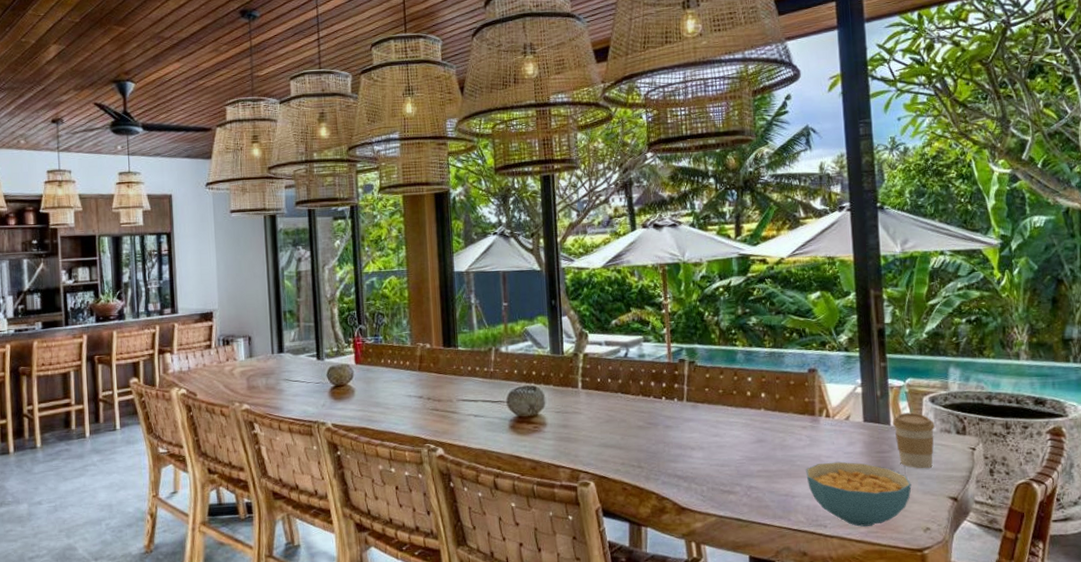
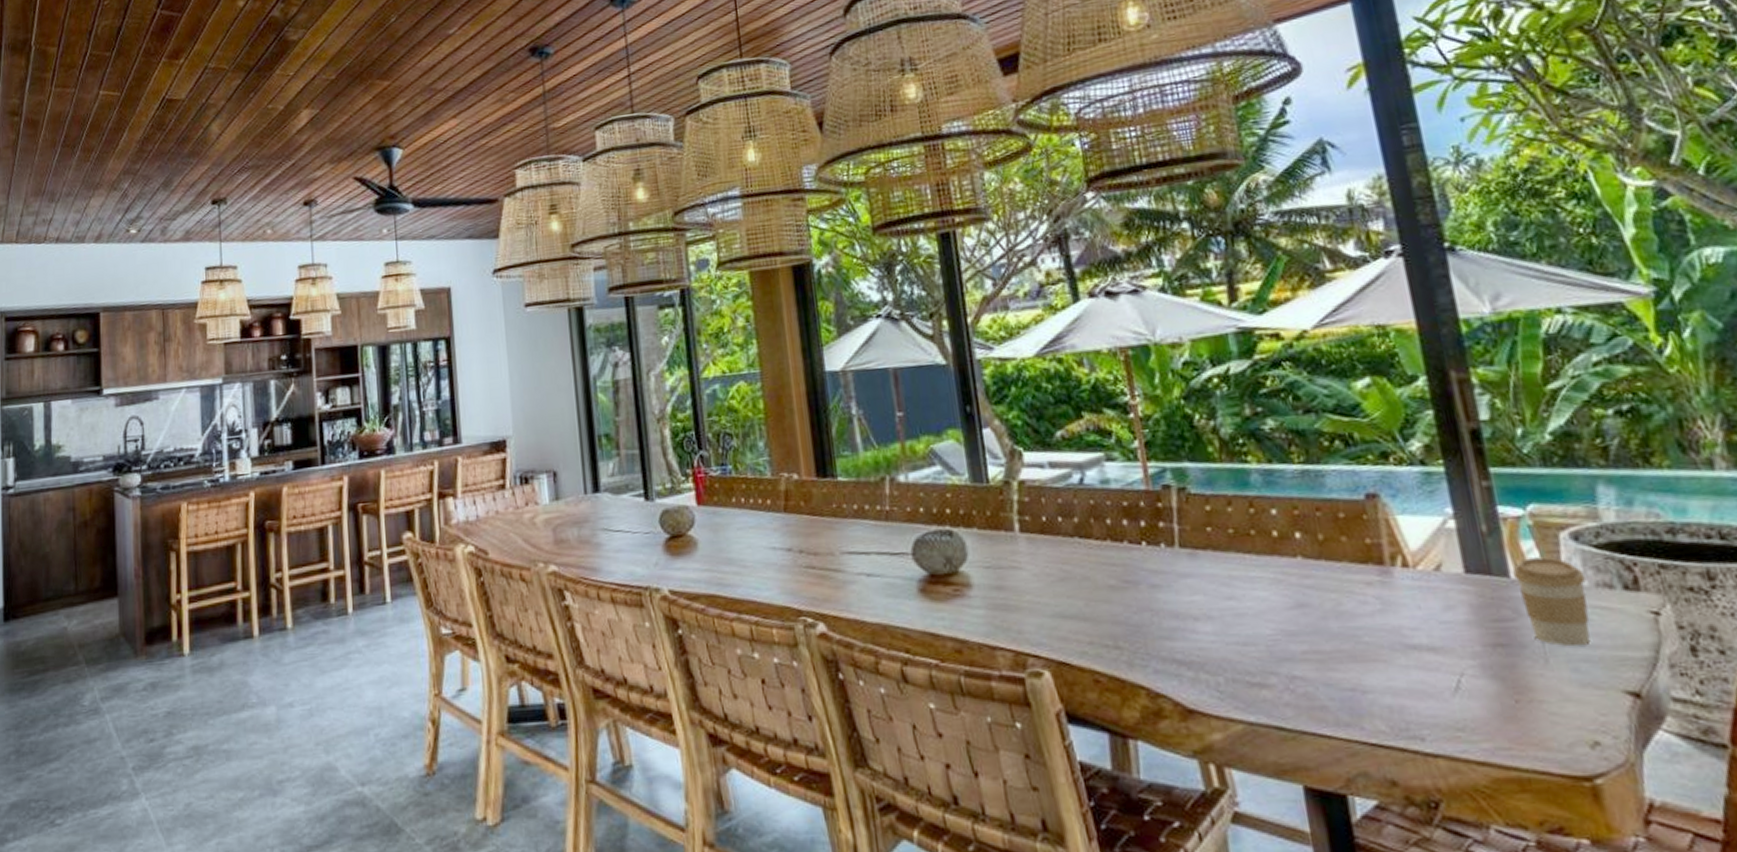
cereal bowl: present [806,461,912,527] -> none [1379,636,1560,740]

